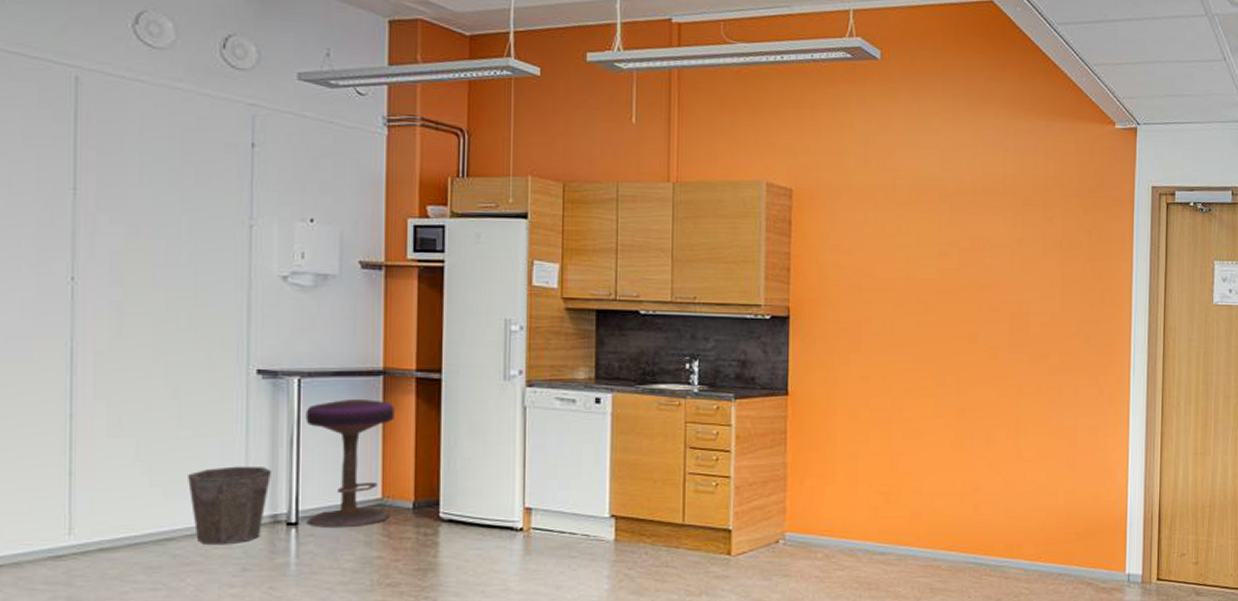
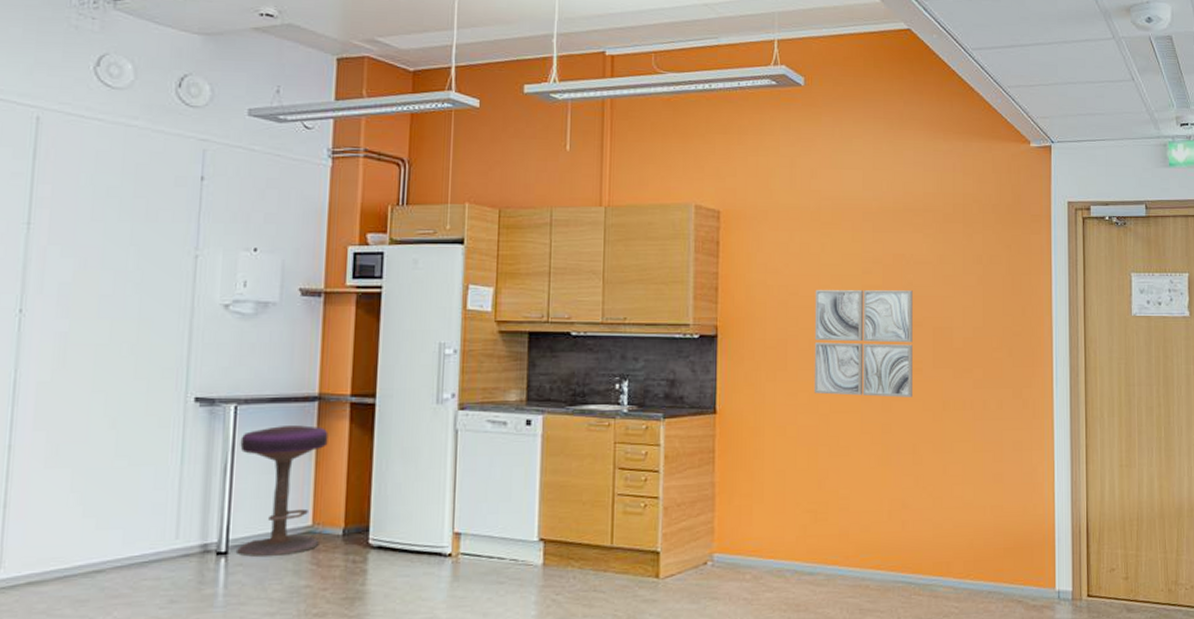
waste bin: present [188,466,271,546] -> none [120,494,203,577]
wall art: none [887,272,990,382] -> present [814,290,913,398]

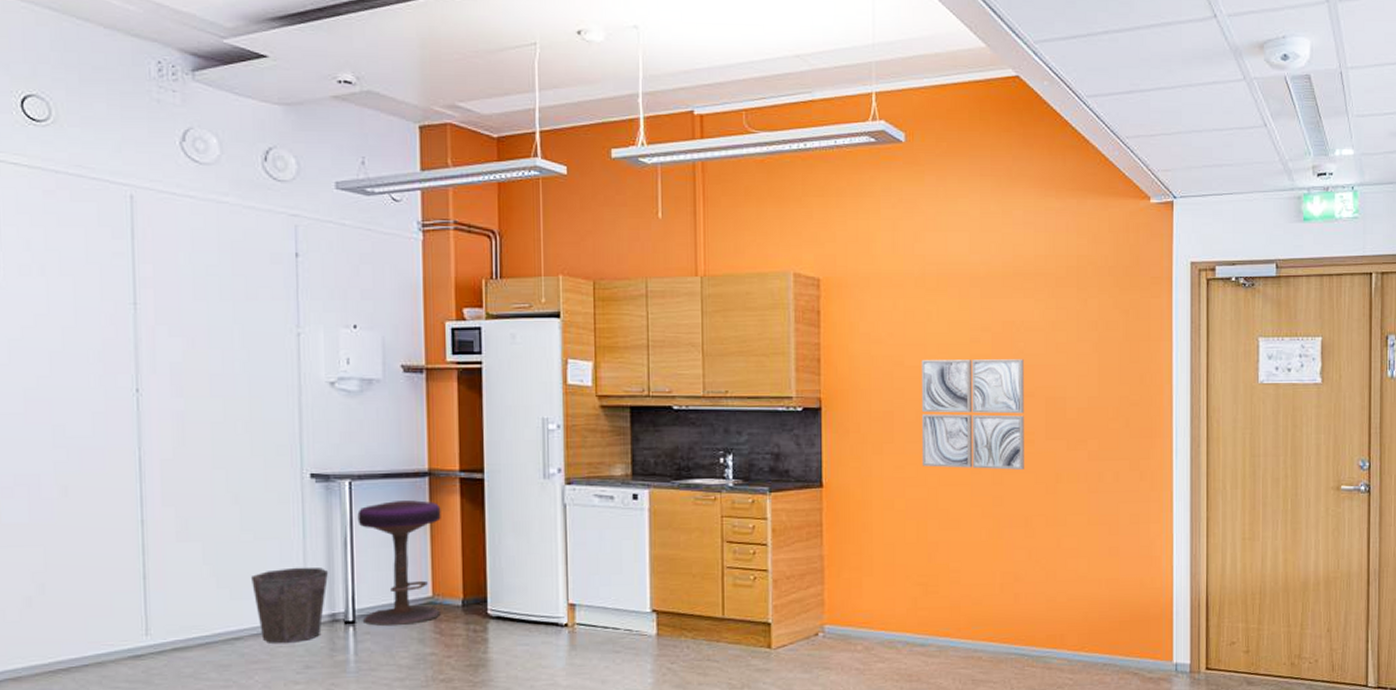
waste bin: none [120,494,203,577] -> present [251,567,328,644]

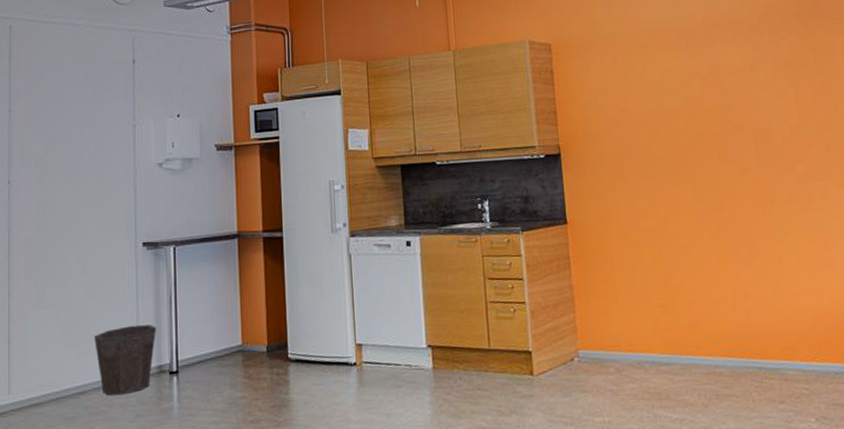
stool: present [357,500,441,627] -> none [180,259,249,375]
wall art: present [921,359,1024,470] -> none [641,98,741,199]

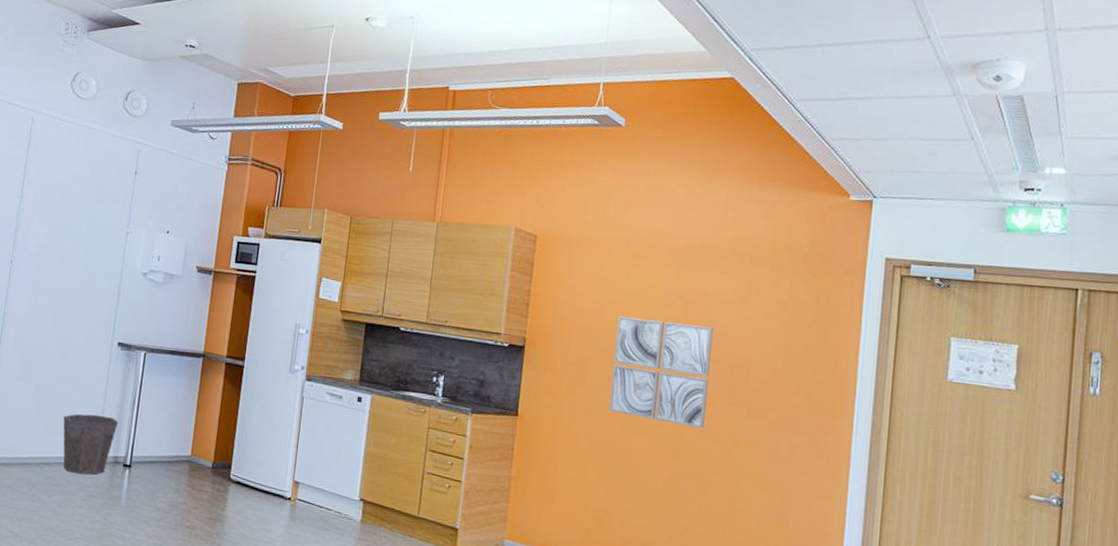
wall art: none [641,98,741,199] -> present [608,316,713,429]

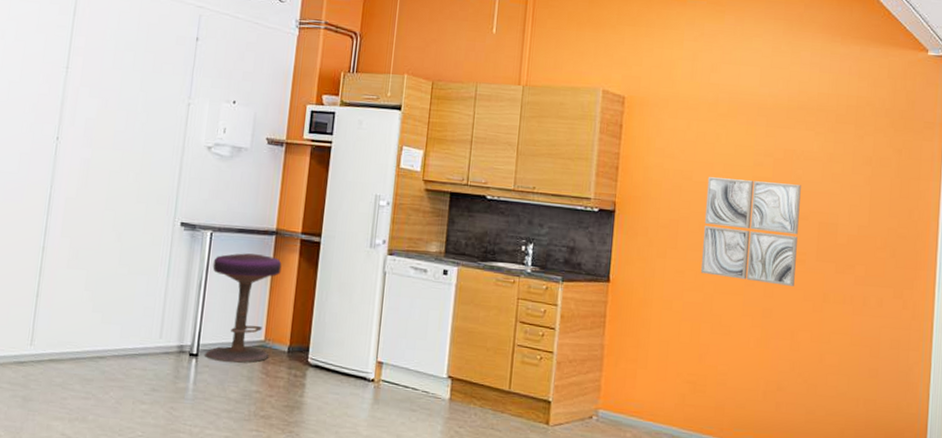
waste bin: present [63,414,118,475] -> none [120,301,182,368]
stool: none [136,373,208,477] -> present [204,253,282,364]

